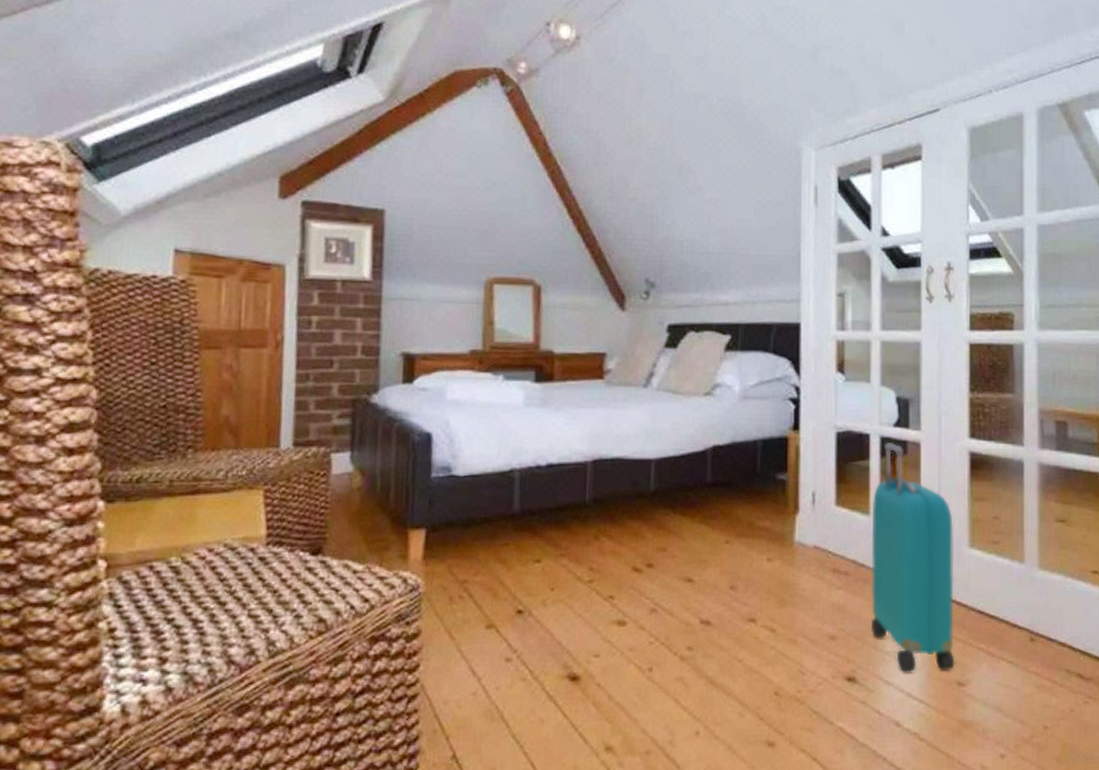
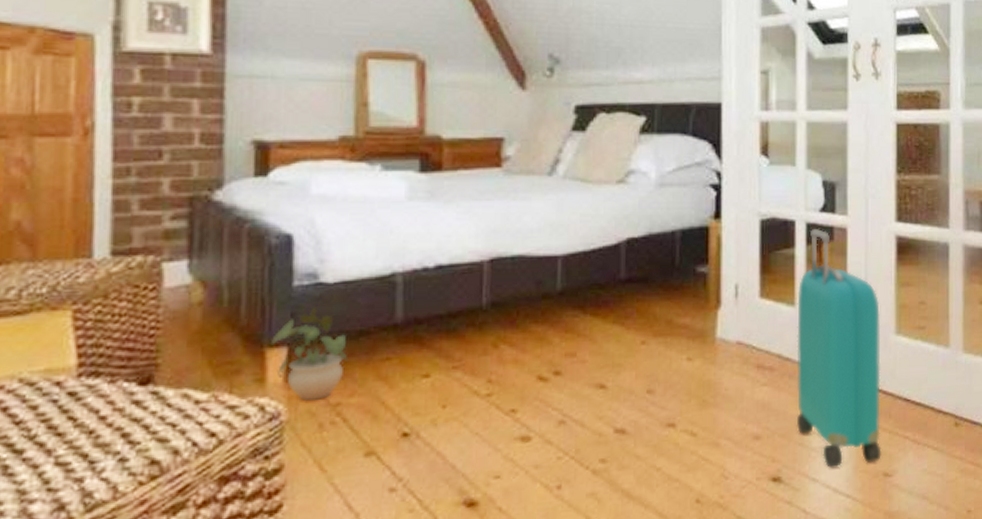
potted plant: none [412,494,474,578] -> present [270,305,349,402]

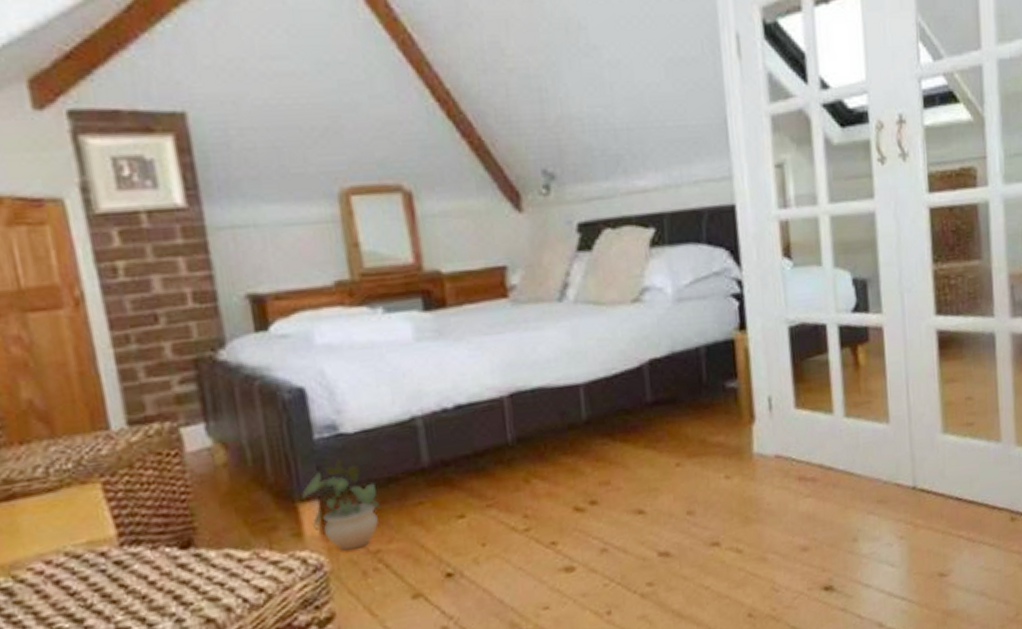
suitcase: present [796,228,881,466] -> none [835,329,935,571]

